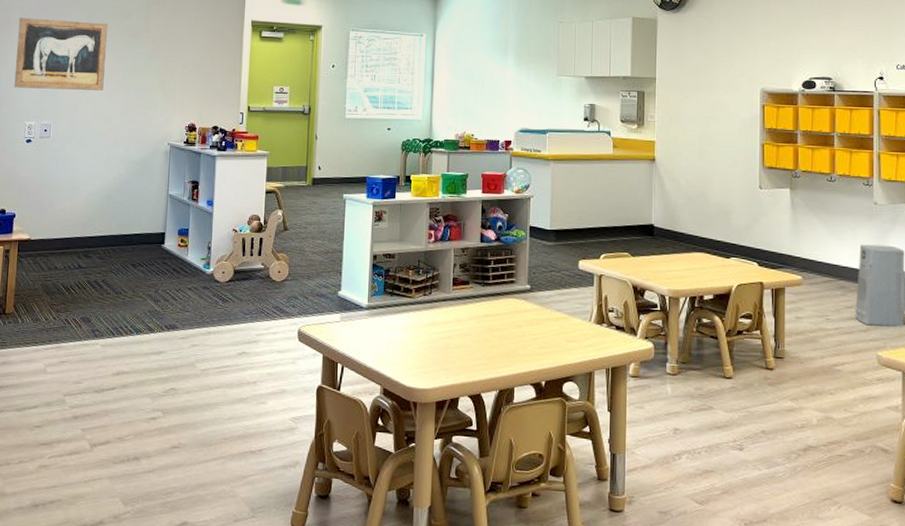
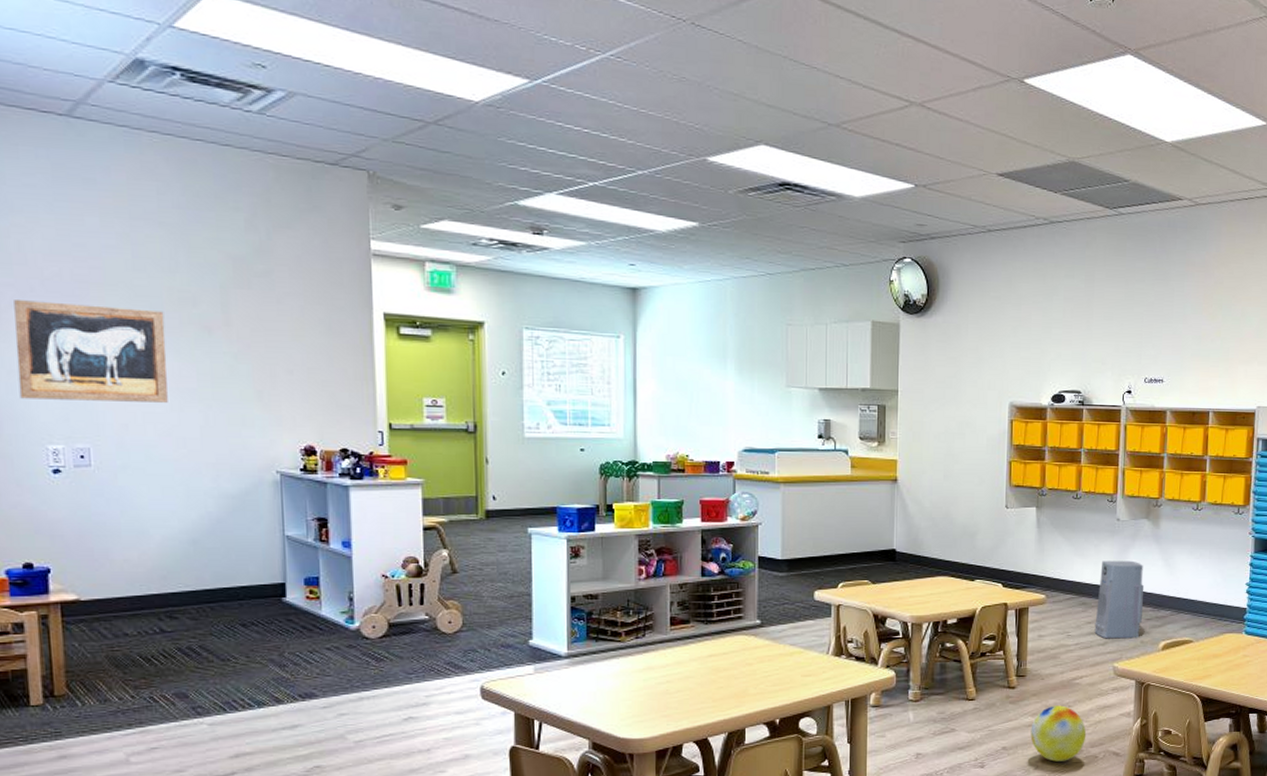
ball: none [791,391,851,453] -> present [1030,705,1087,762]

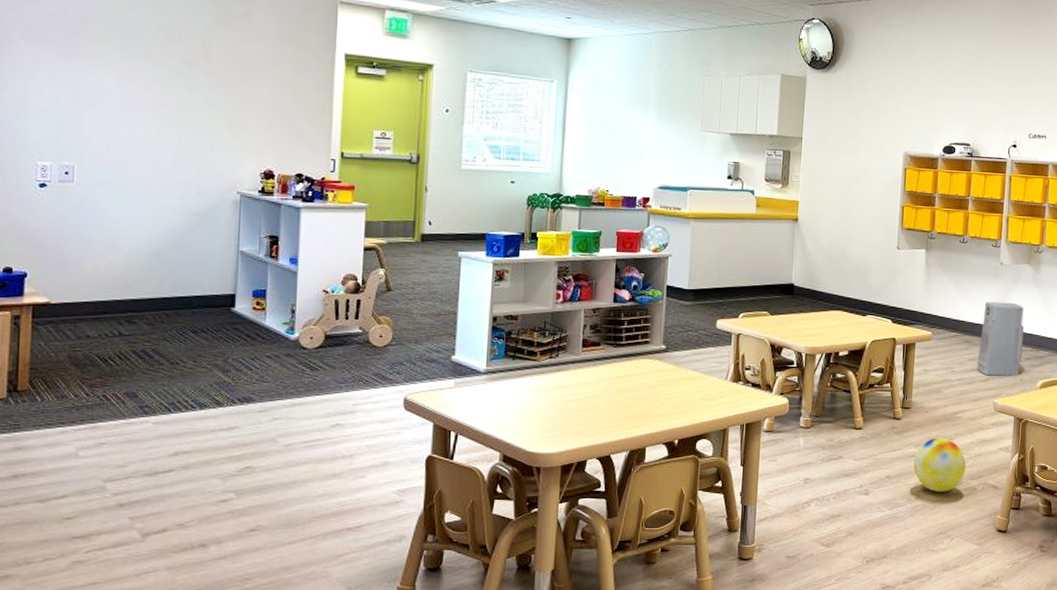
wall art: present [14,300,168,403] -> none [18,32,152,127]

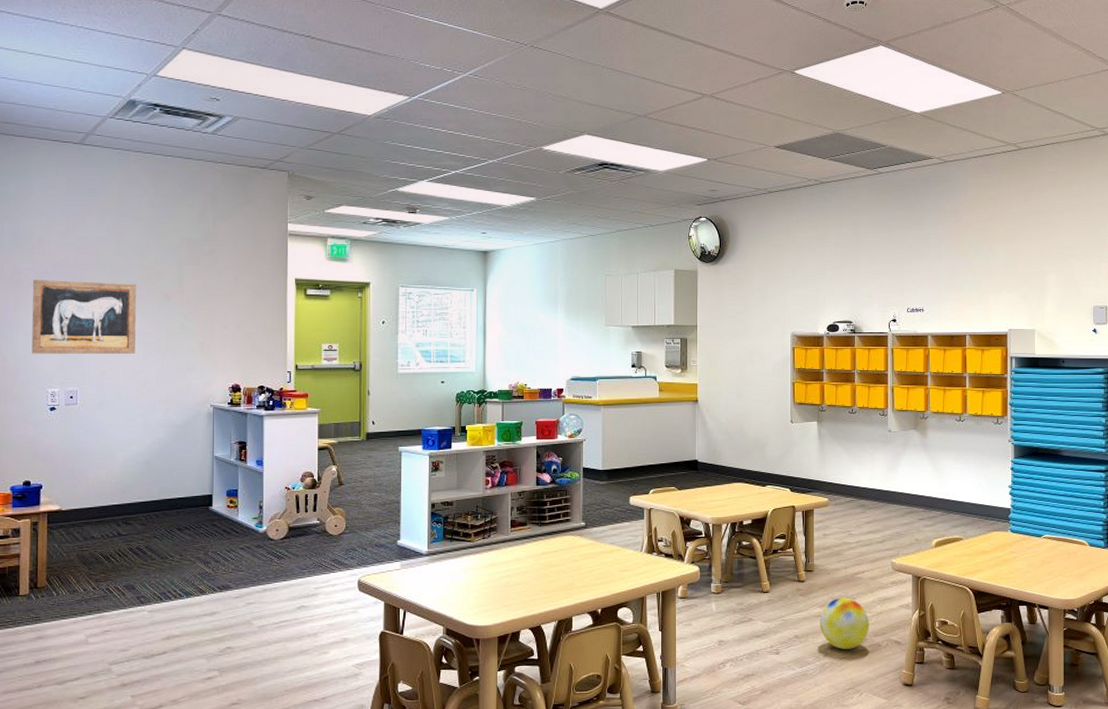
wall art: none [18,32,152,127] -> present [31,280,137,354]
air purifier: present [976,301,1024,376] -> none [873,467,915,537]

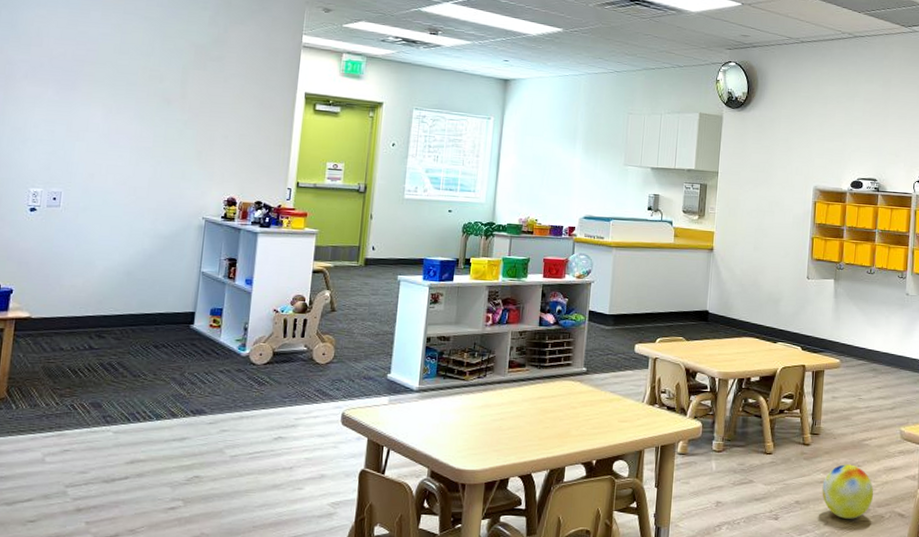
wall art: present [31,280,137,354] -> none [16,73,137,158]

